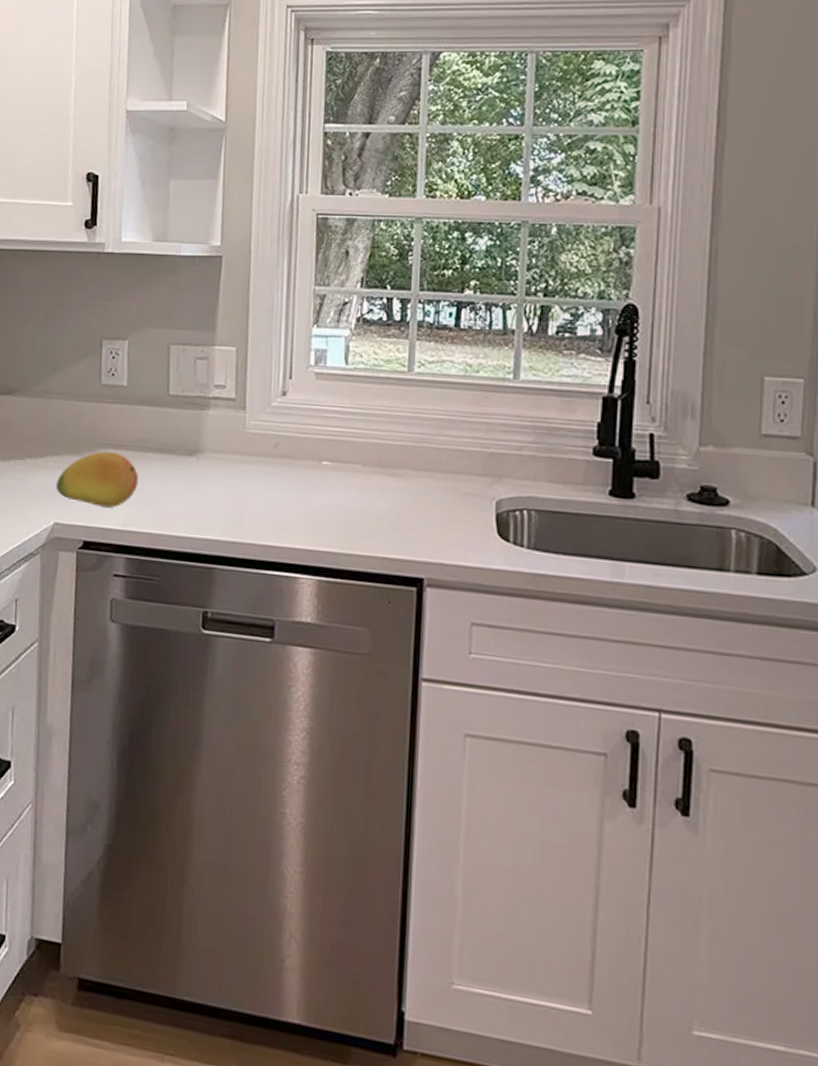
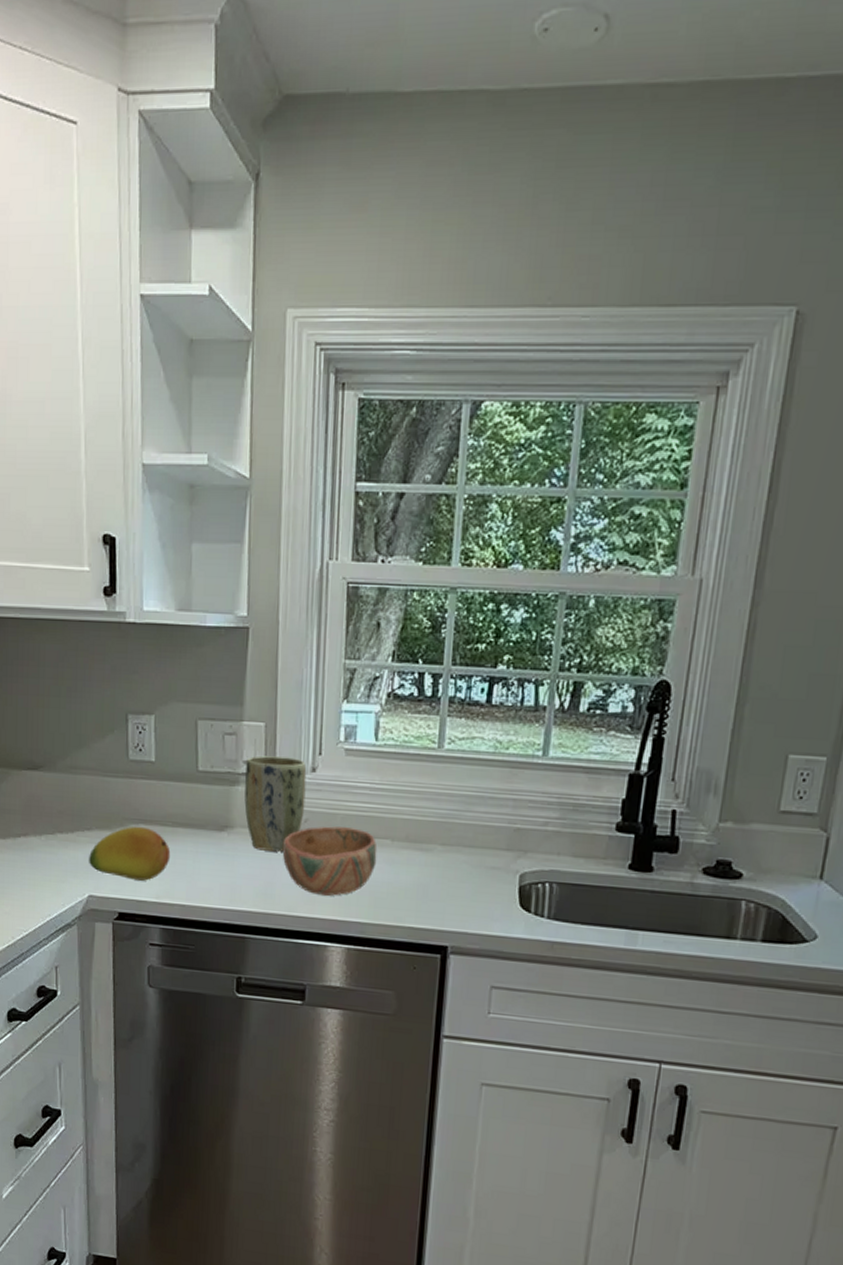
plant pot: none [214,379,277,478] -> present [244,755,307,852]
bowl: none [252,450,349,524] -> present [282,826,378,896]

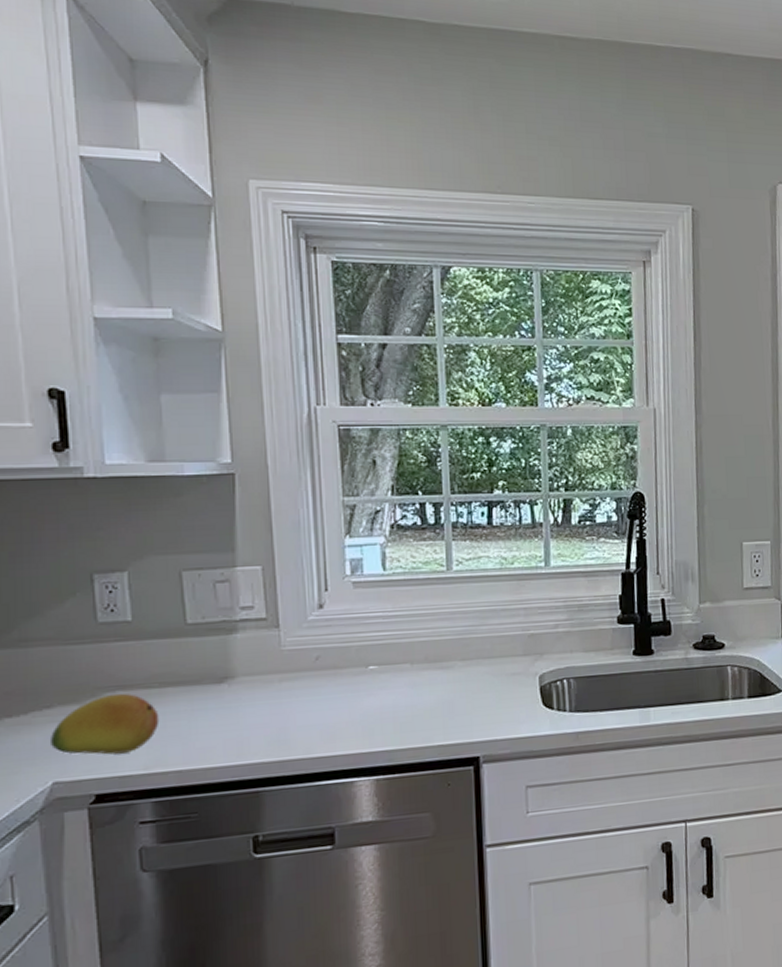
plant pot: present [244,755,307,852] -> none [244,597,315,696]
bowl: present [282,826,378,896] -> none [293,657,398,731]

